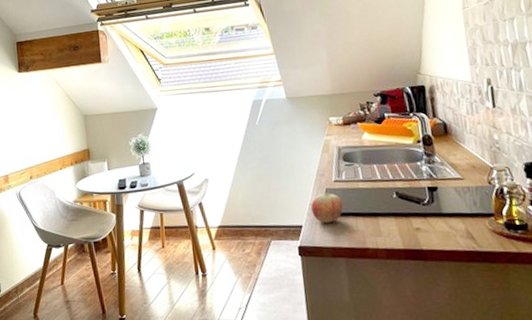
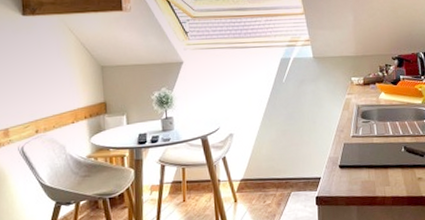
apple: present [311,193,344,223] -> none [330,147,359,175]

